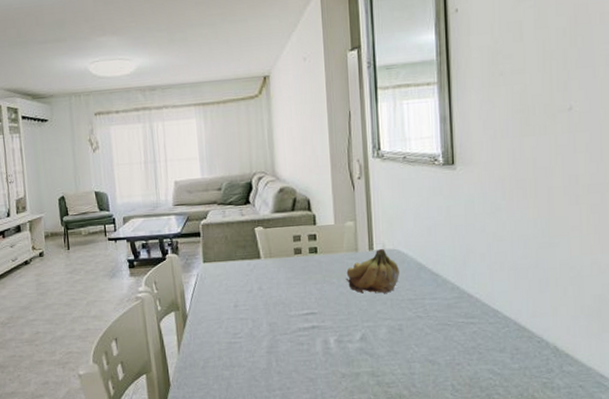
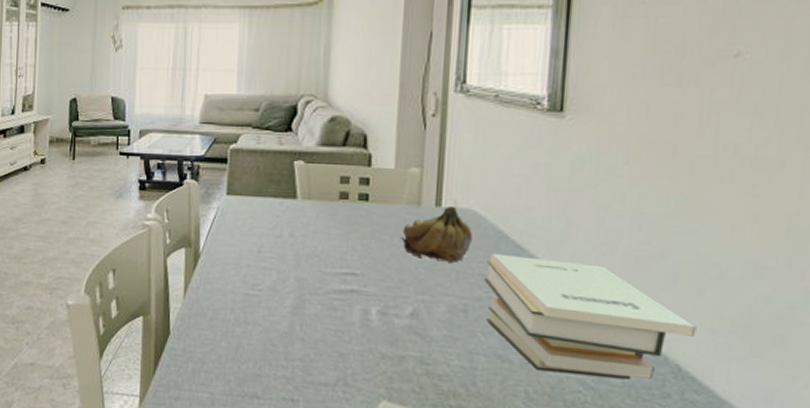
books: none [412,279,565,368] -> present [484,253,697,380]

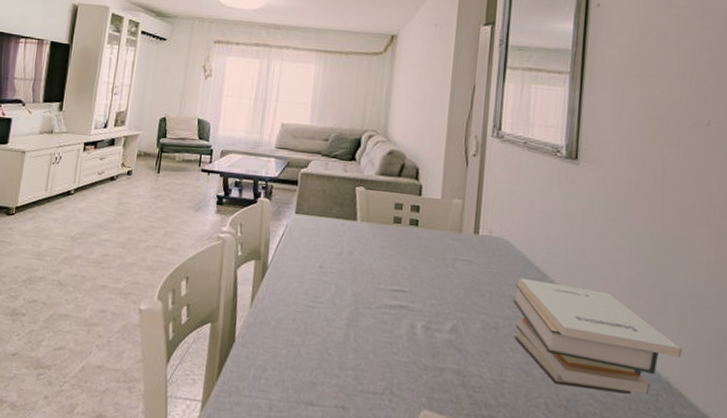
fruit: present [400,207,474,263] -> none [444,235,505,284]

